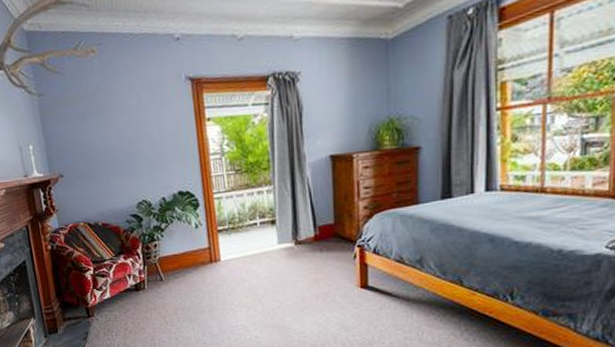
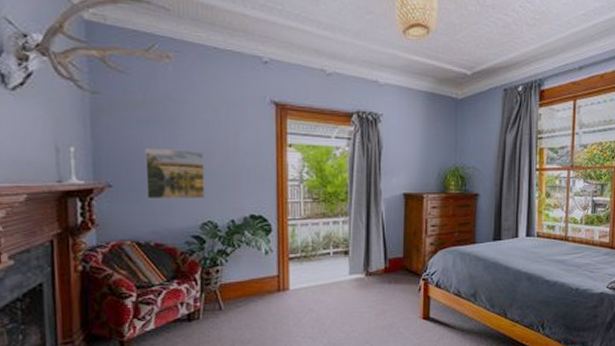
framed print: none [84,136,138,185] -> present [145,147,206,200]

